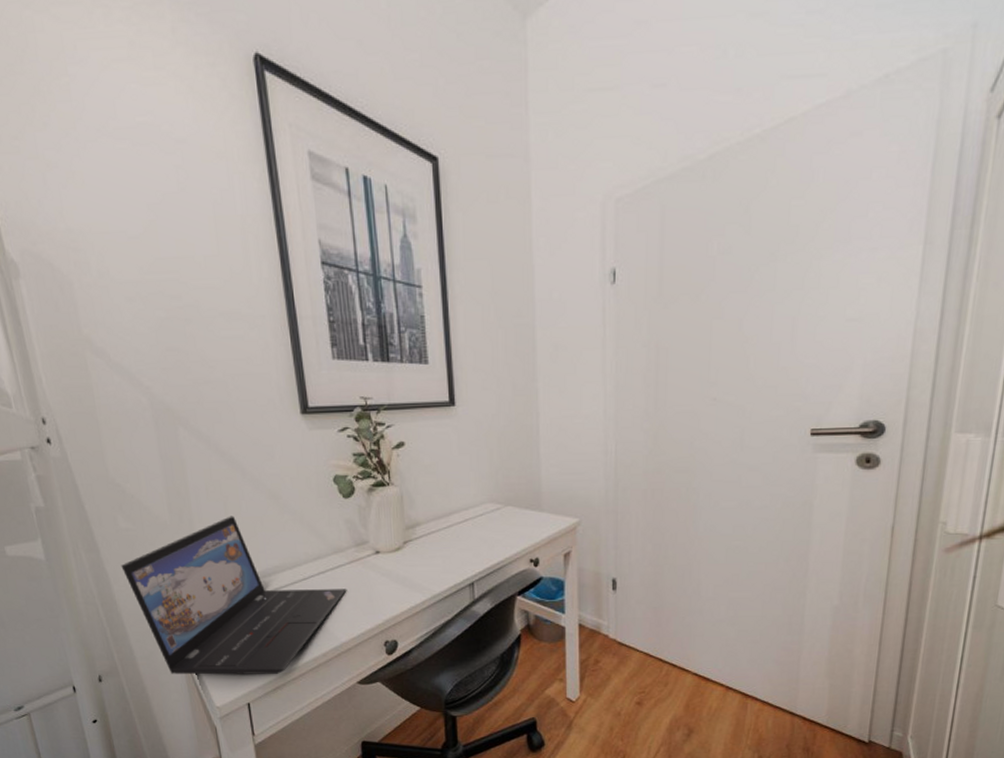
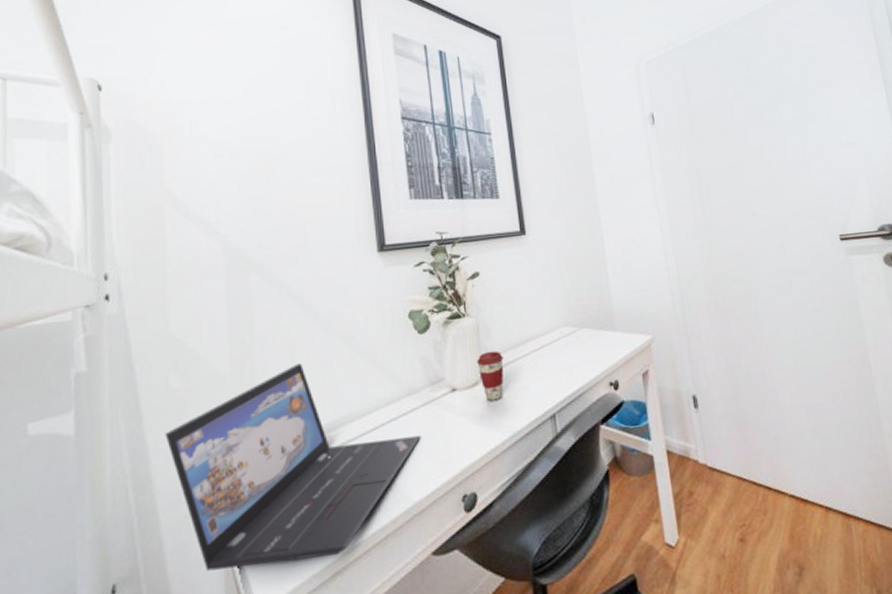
coffee cup: none [400,520,426,565] -> present [477,350,504,401]

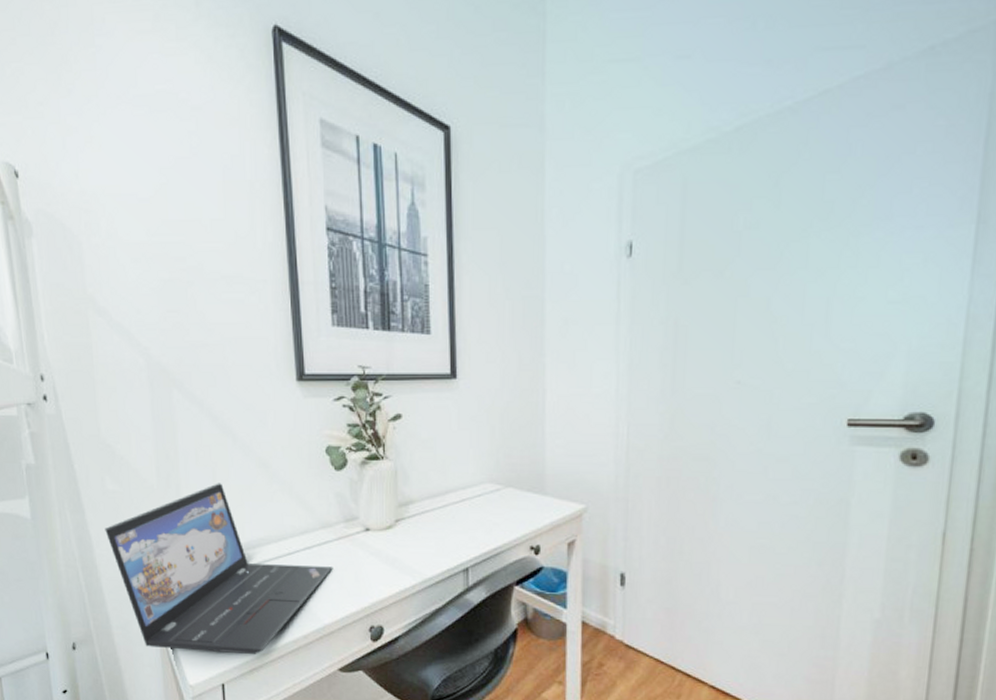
coffee cup: present [477,350,504,401] -> none [392,497,420,546]

